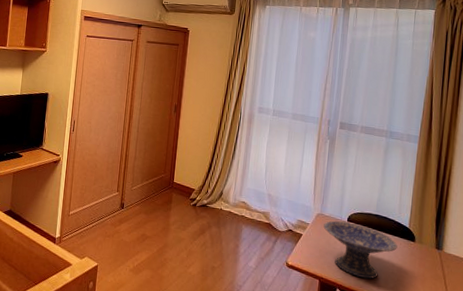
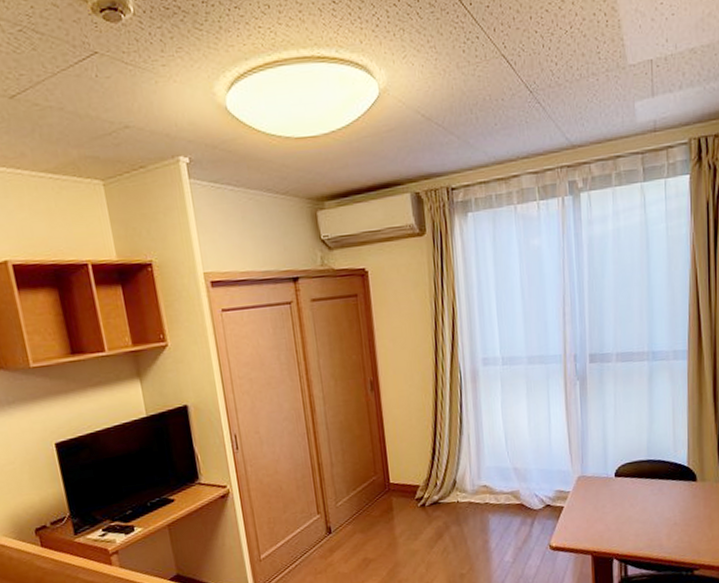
decorative bowl: present [323,220,398,279] -> none [587,477,677,540]

